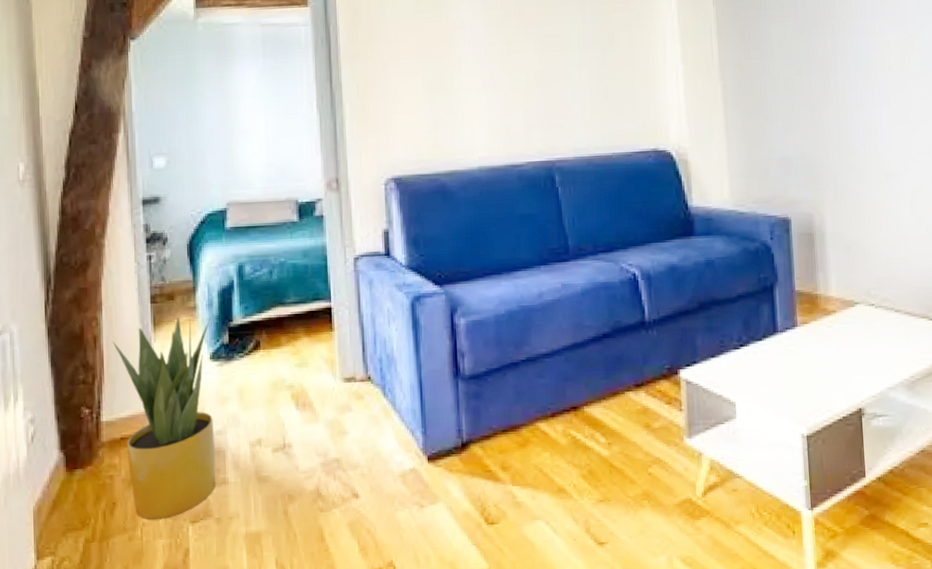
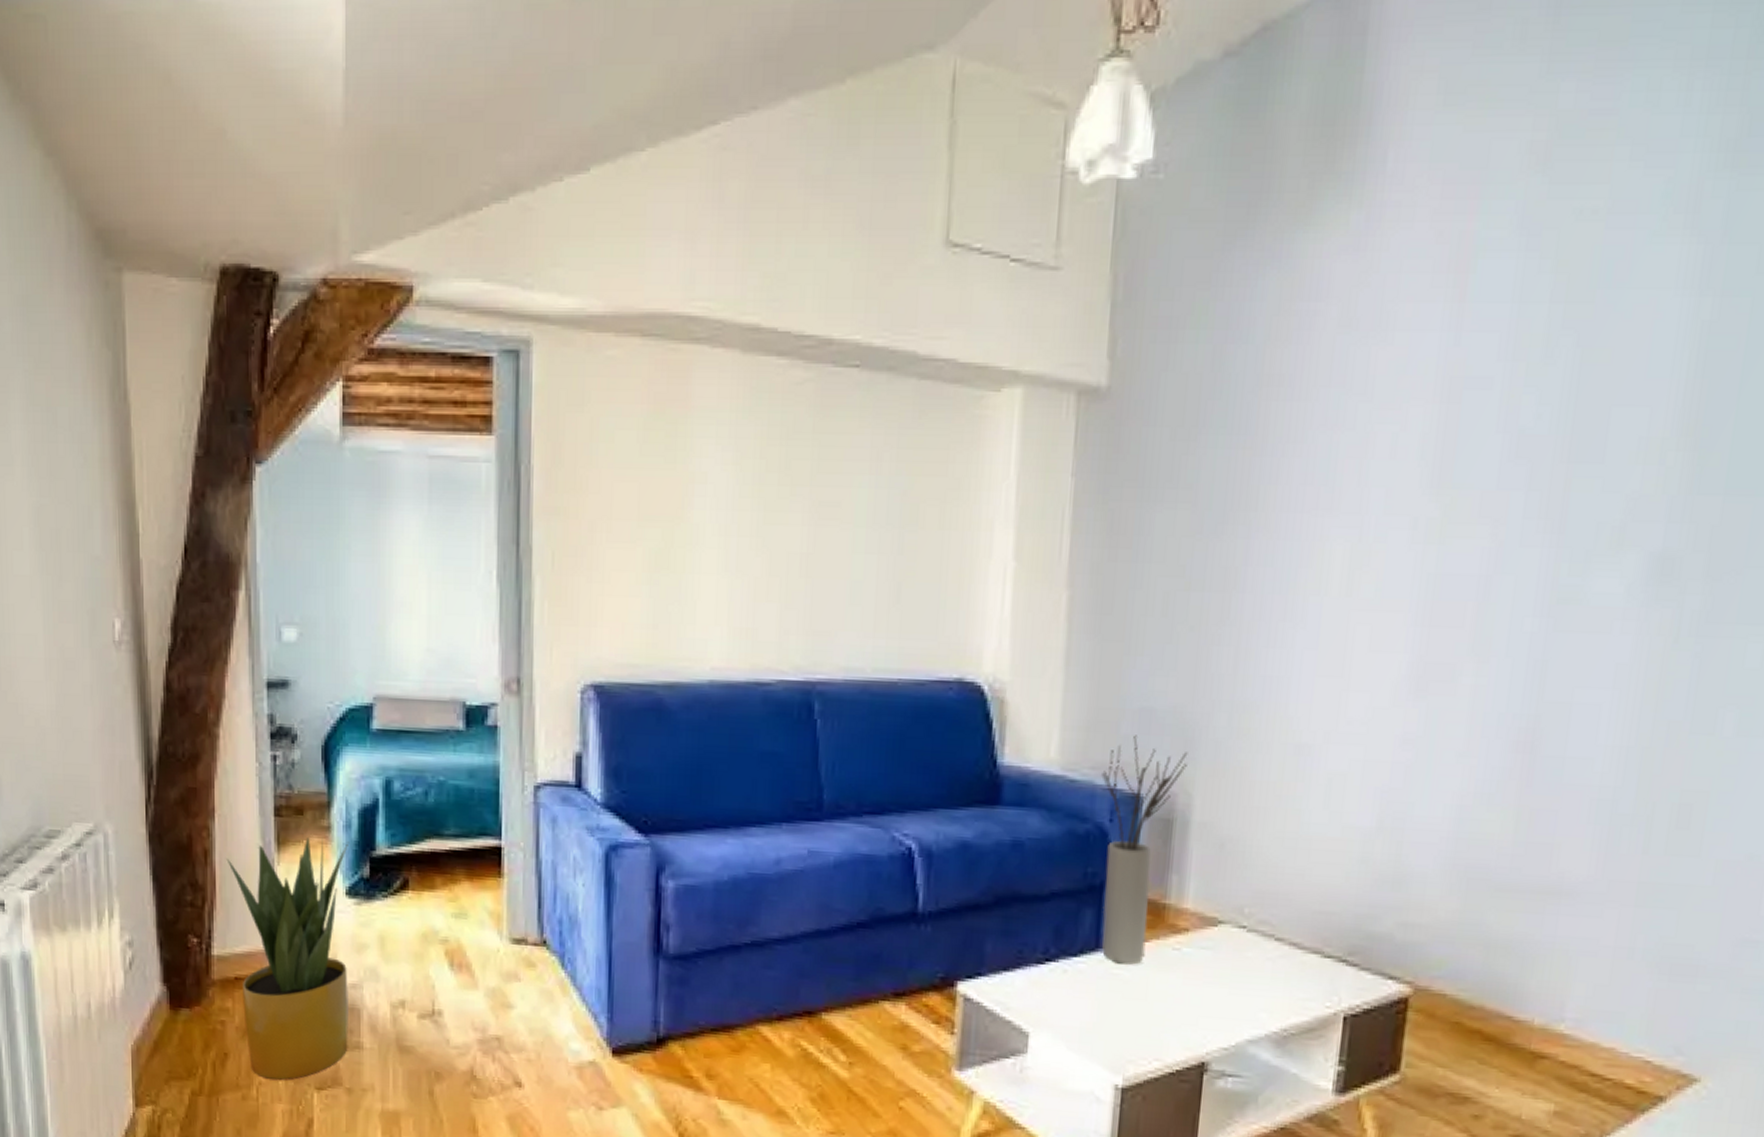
vase: none [761,176,817,343] -> present [1101,735,1188,966]

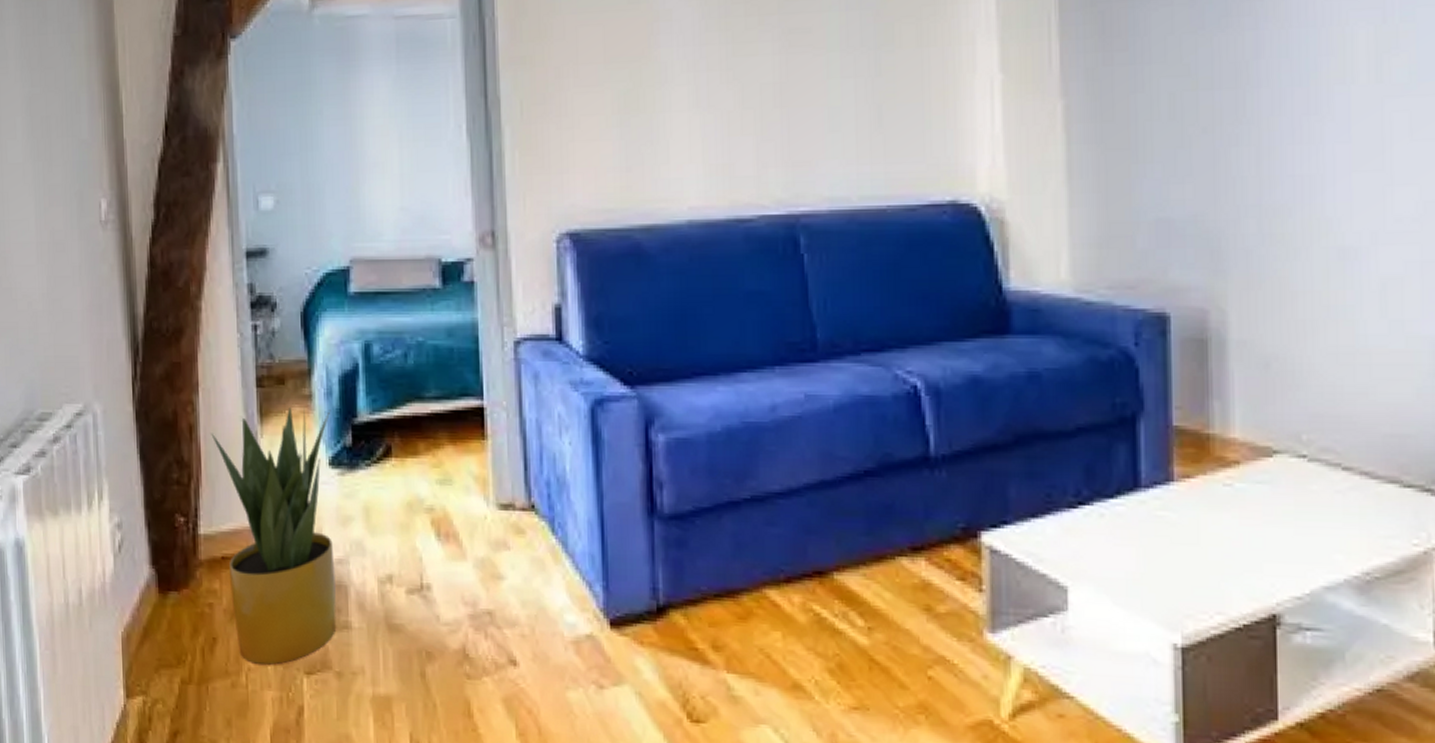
vase: present [1101,735,1188,966] -> none [1121,249,1216,506]

